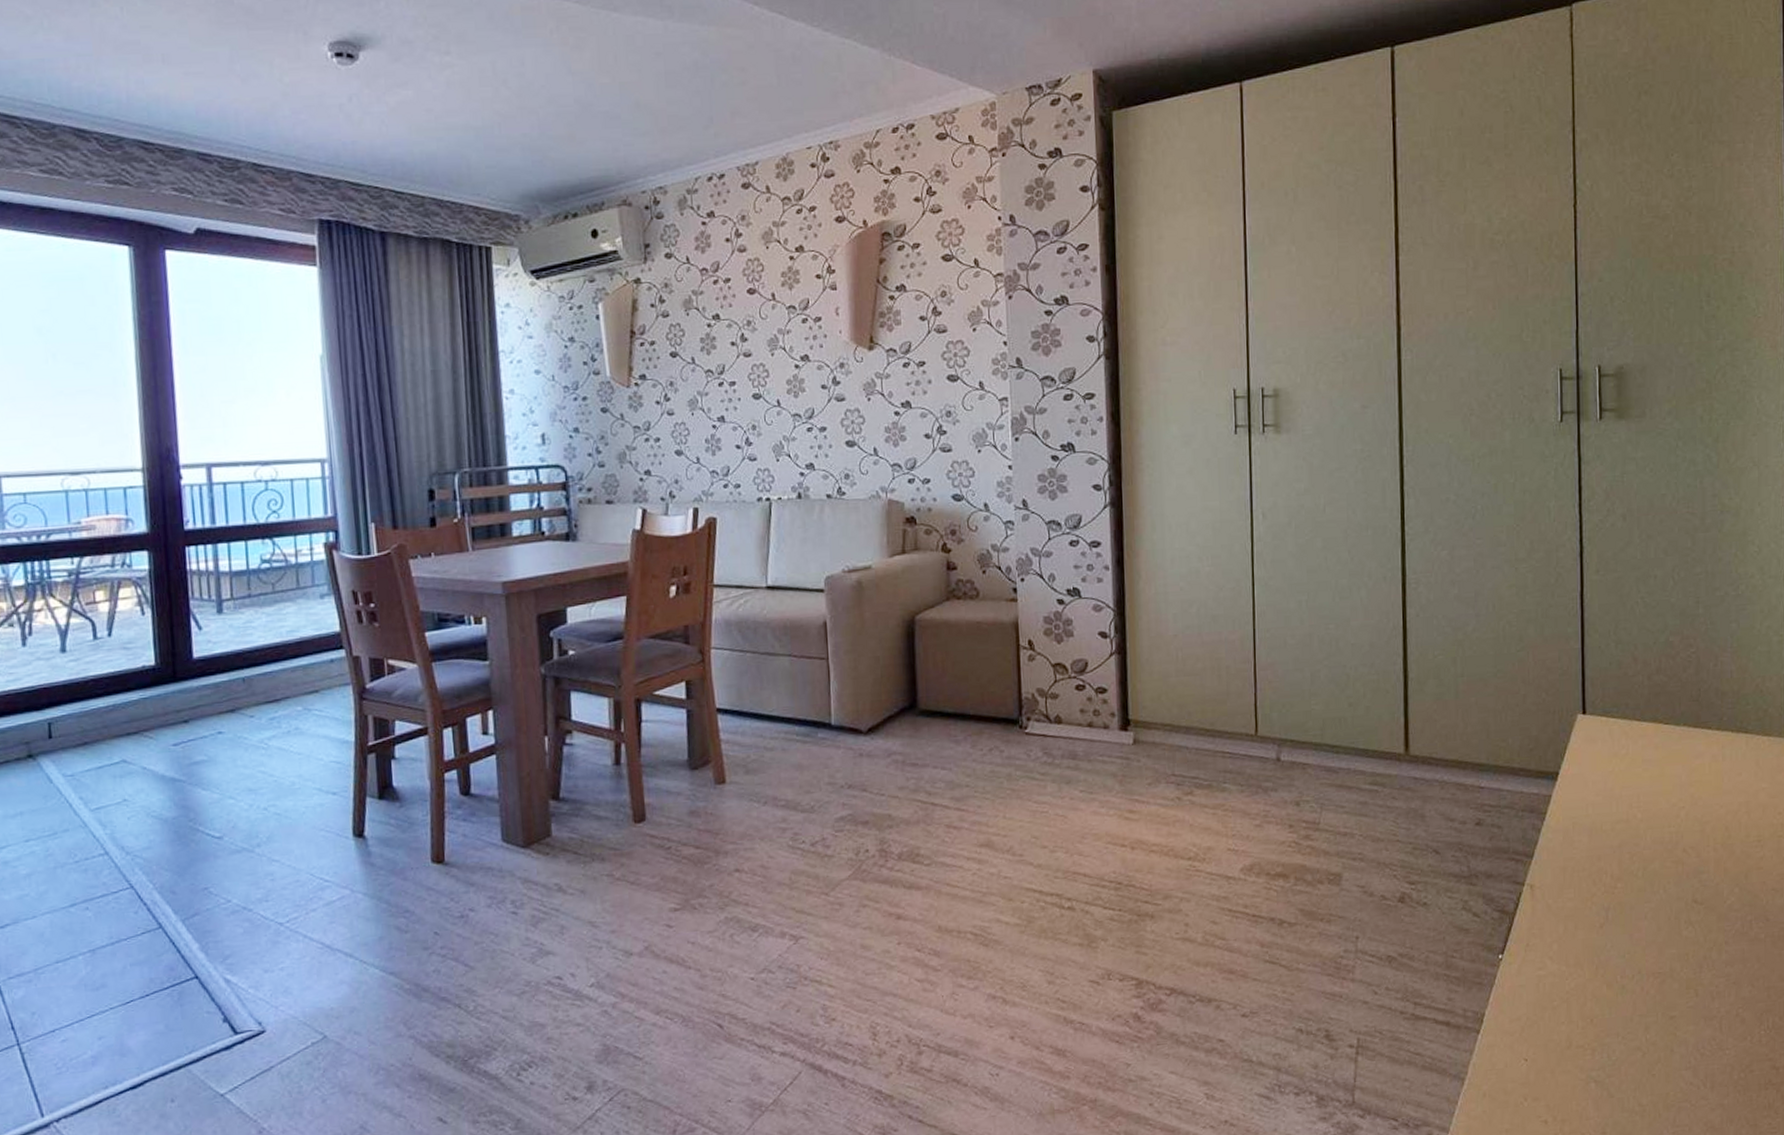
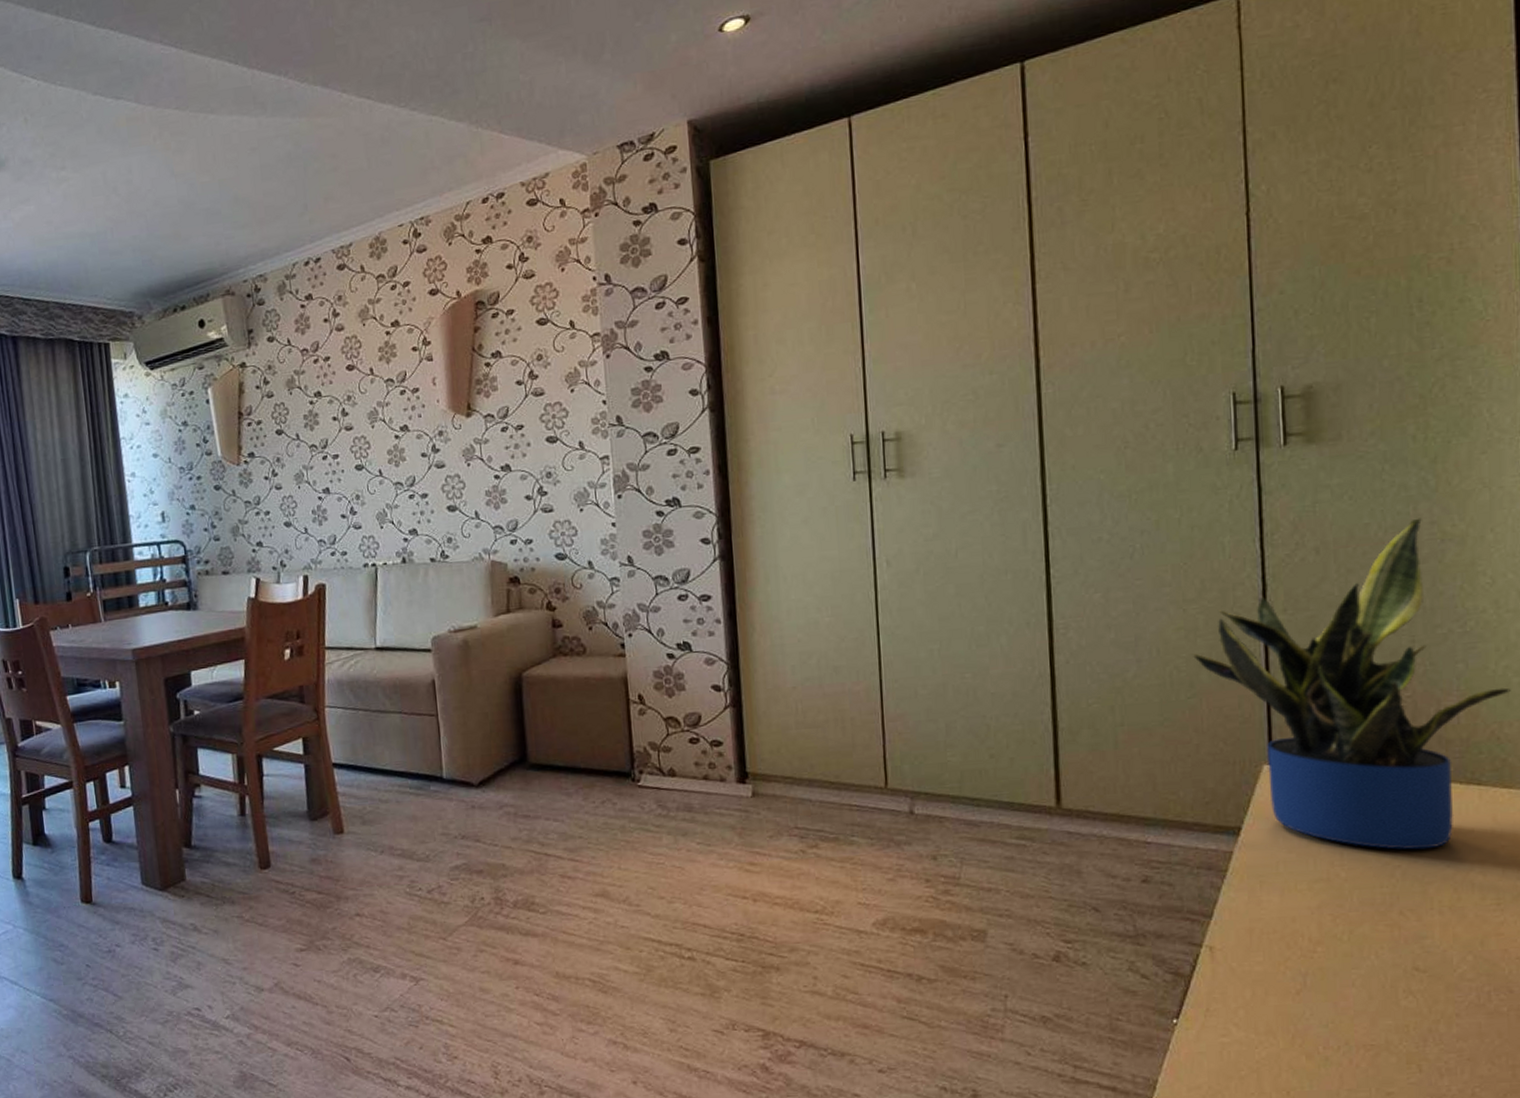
potted plant: none [1523,491,1771,792] -> present [1193,517,1511,850]

